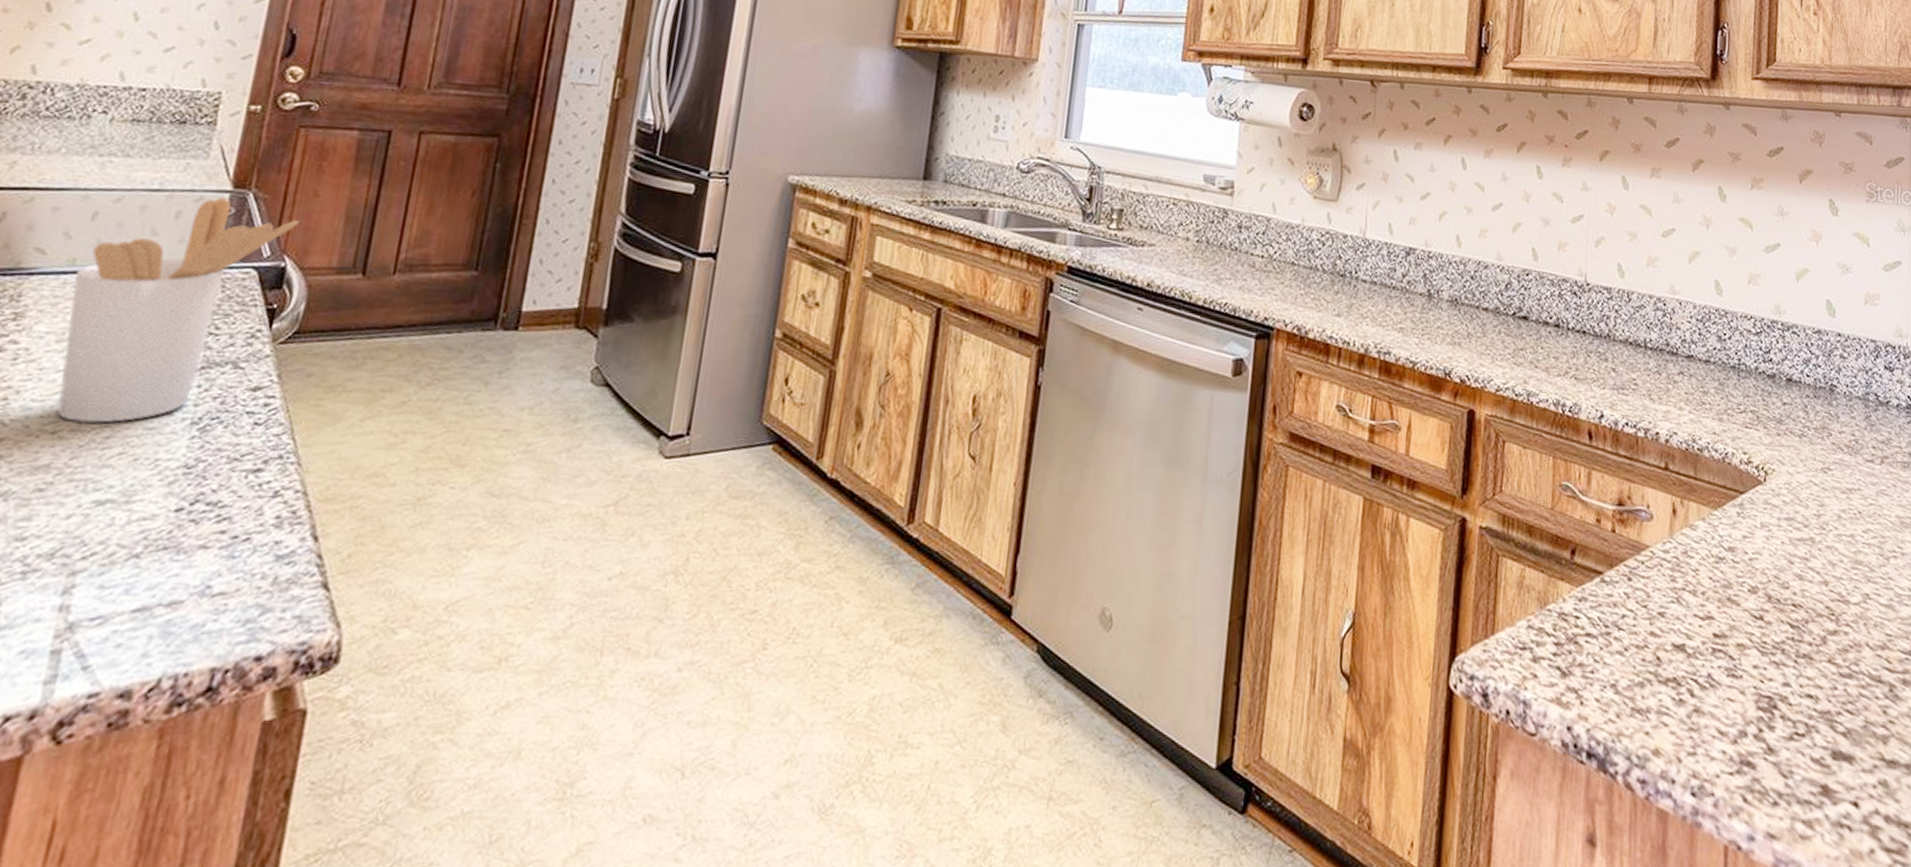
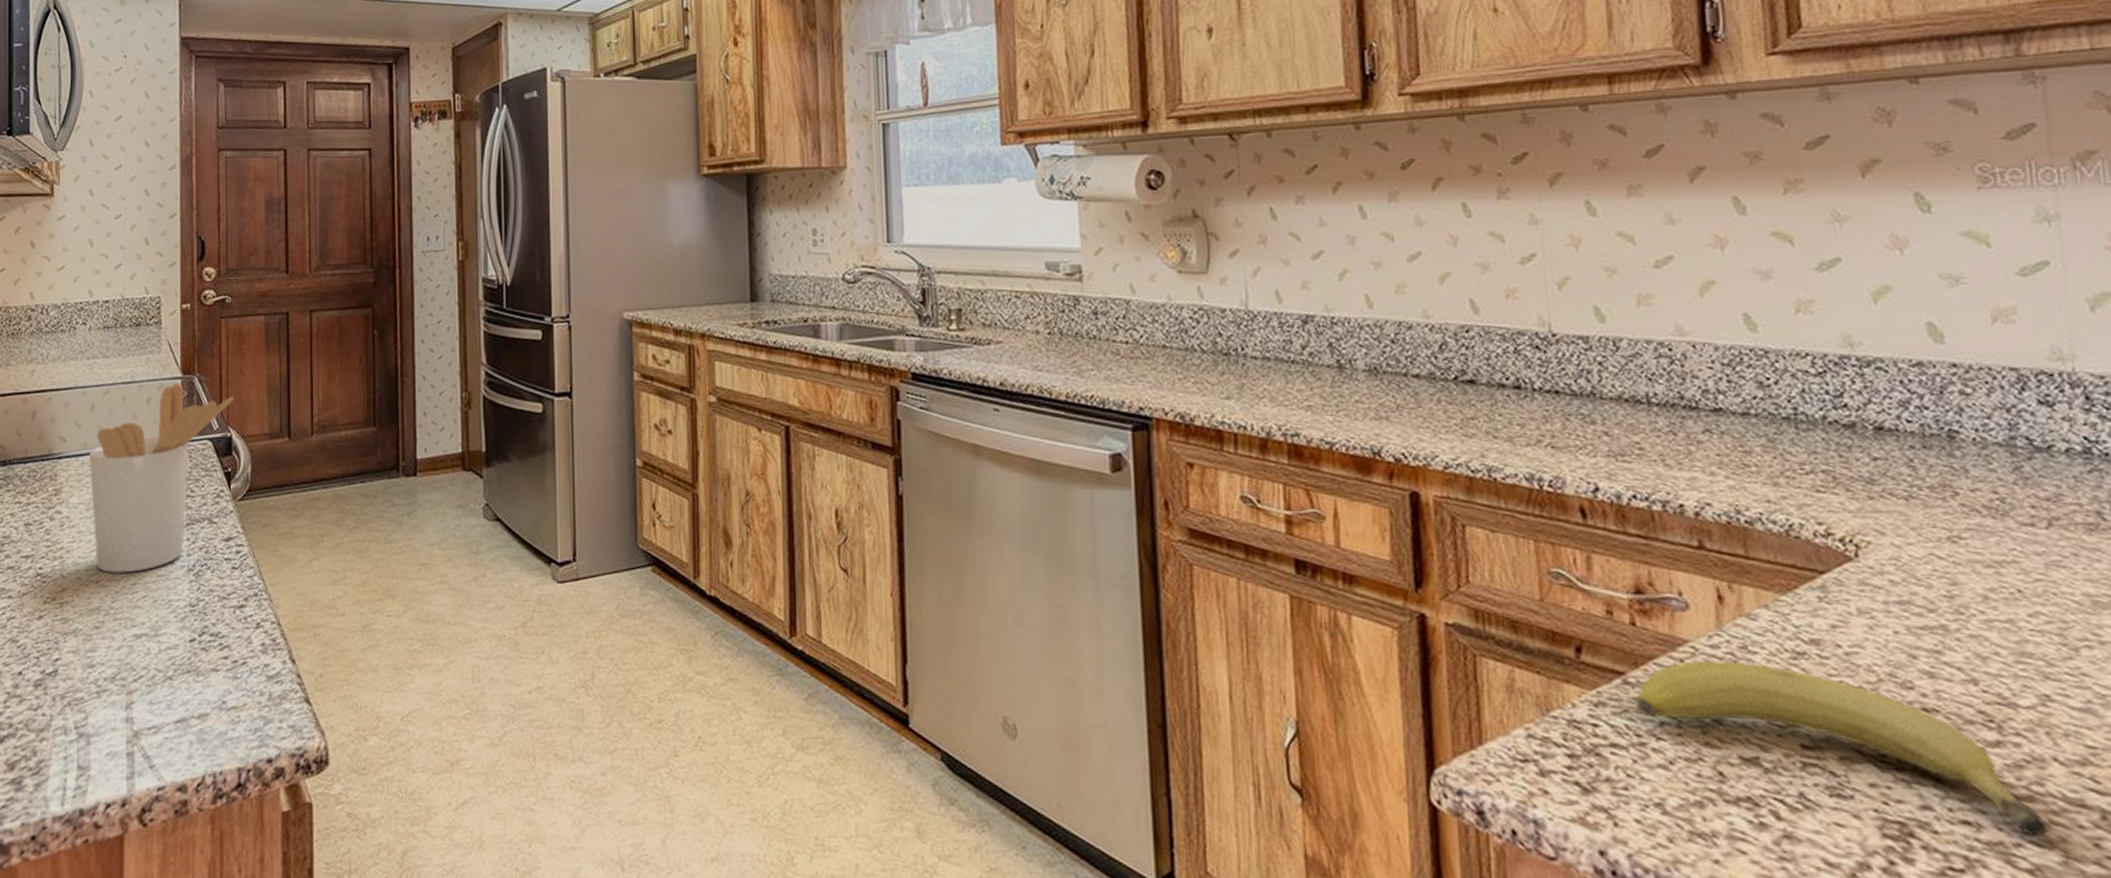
fruit: none [1607,563,1859,708] -> present [1635,660,2051,839]

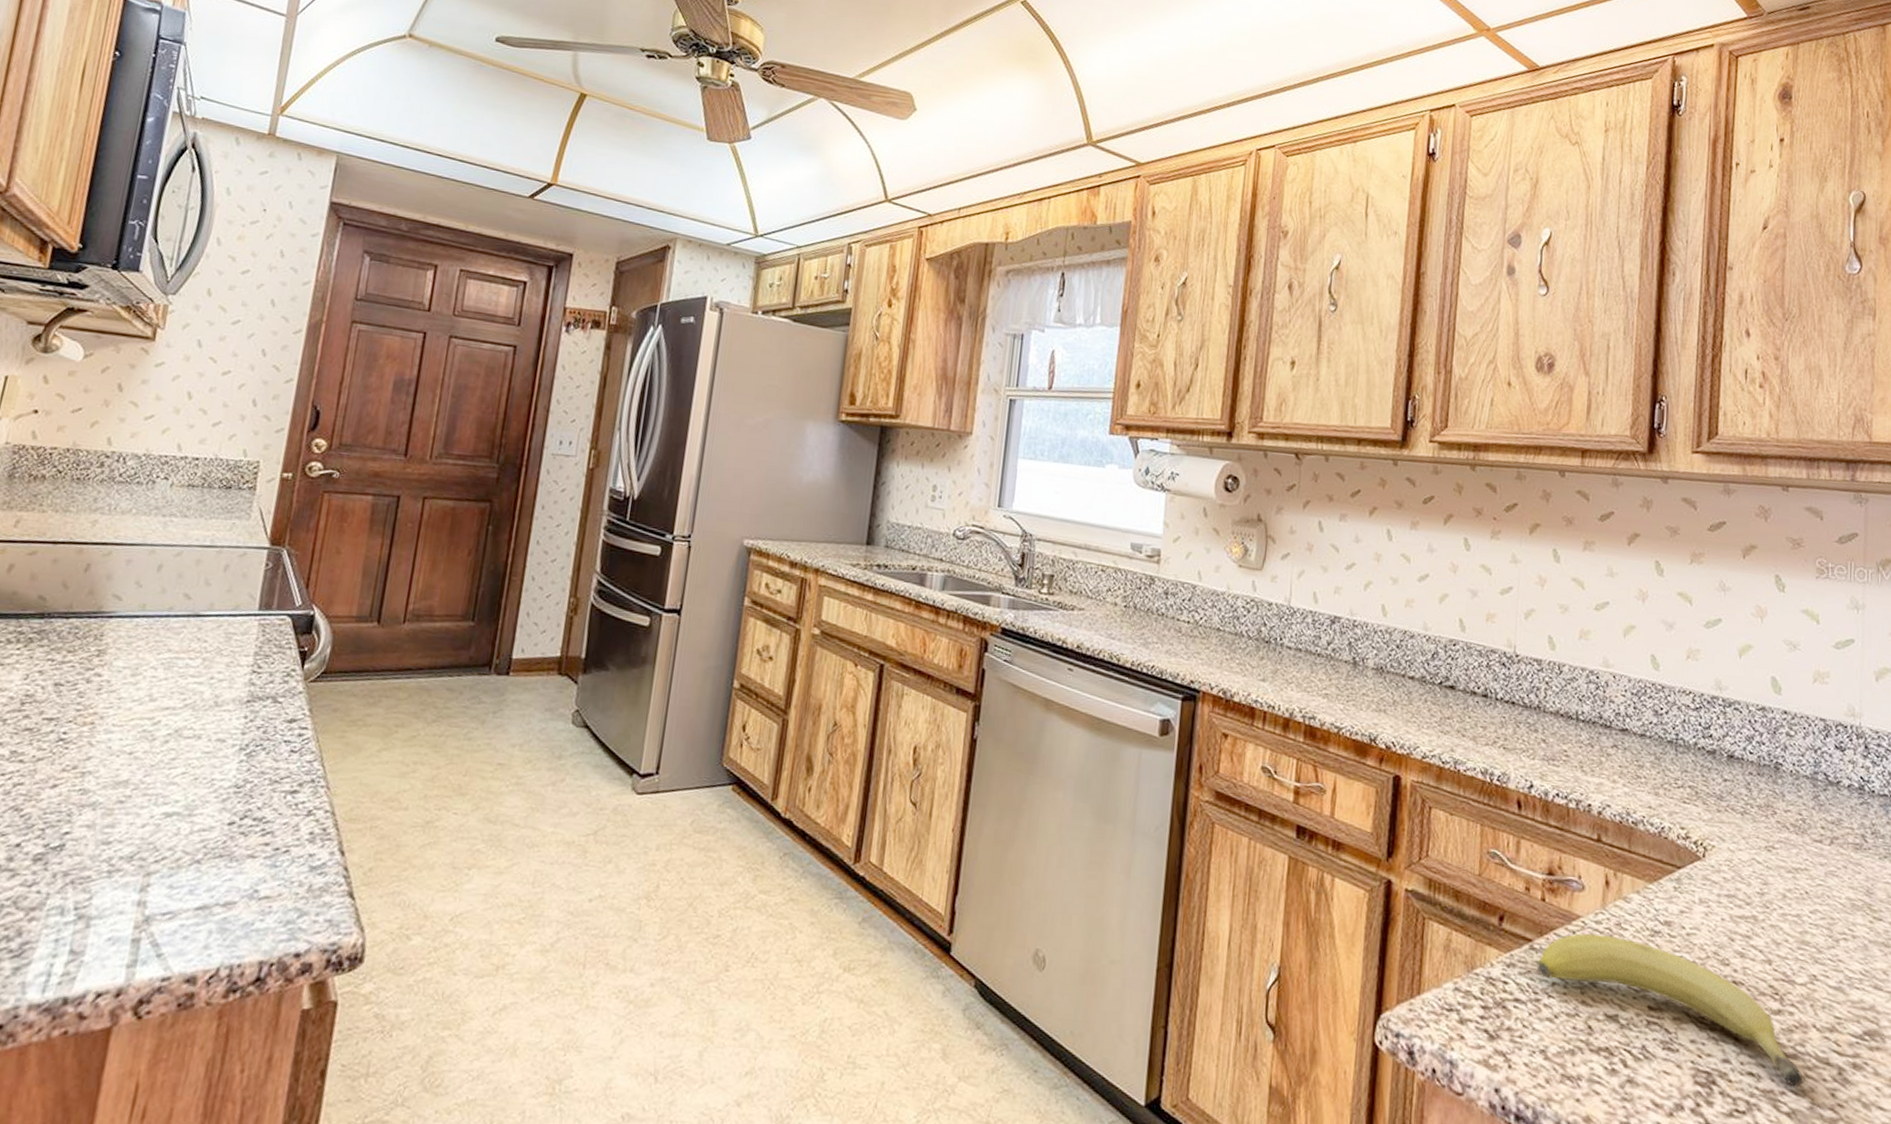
utensil holder: present [89,384,234,574] -> none [133,553,324,747]

